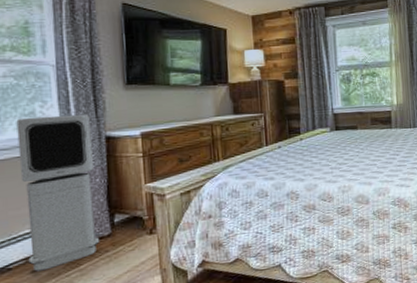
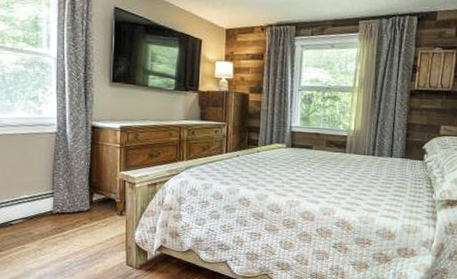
air purifier: present [16,114,100,272] -> none [23,101,81,231]

